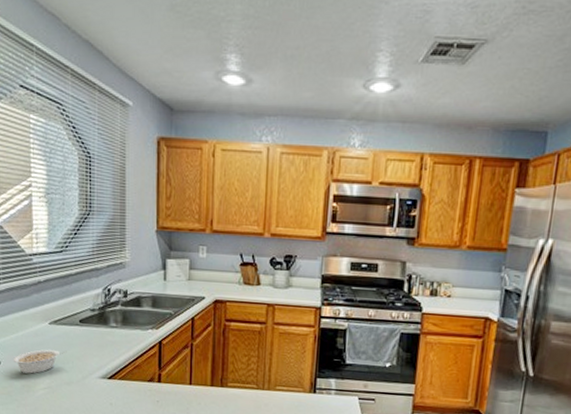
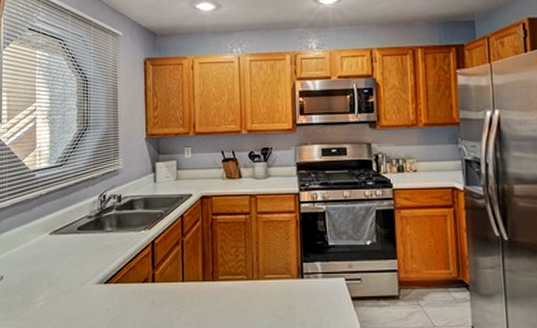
legume: present [12,349,67,374] -> none [14,259,66,286]

